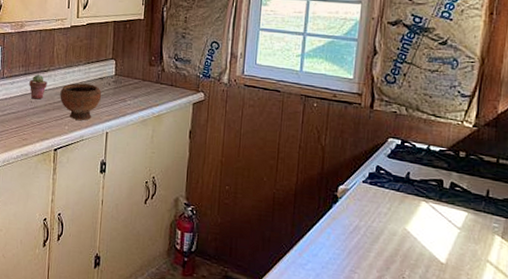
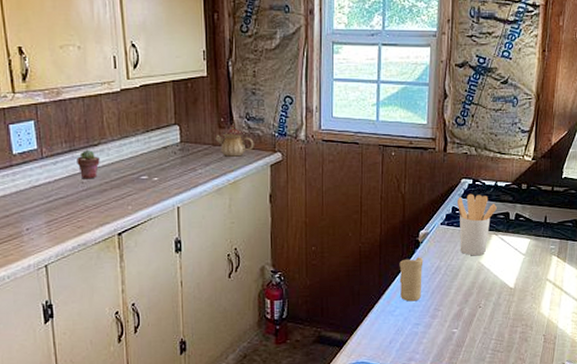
bowl: present [60,83,102,120] -> none [117,155,168,197]
teapot: none [145,63,180,93] -> present [215,125,254,157]
candle: none [313,212,341,259] -> present [399,257,424,302]
utensil holder: none [381,154,428,222] -> present [456,194,497,256]

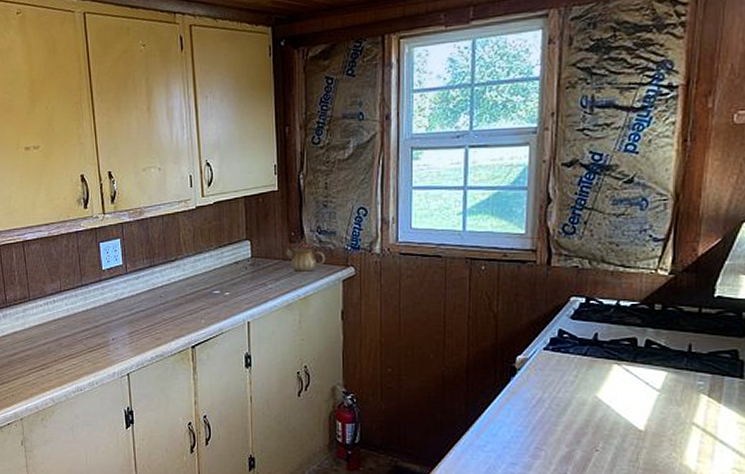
potted succulent: present [77,149,100,179] -> none [156,265,176,293]
candle: present [399,257,424,302] -> none [491,386,522,437]
utensil holder: present [456,194,497,256] -> none [564,314,619,389]

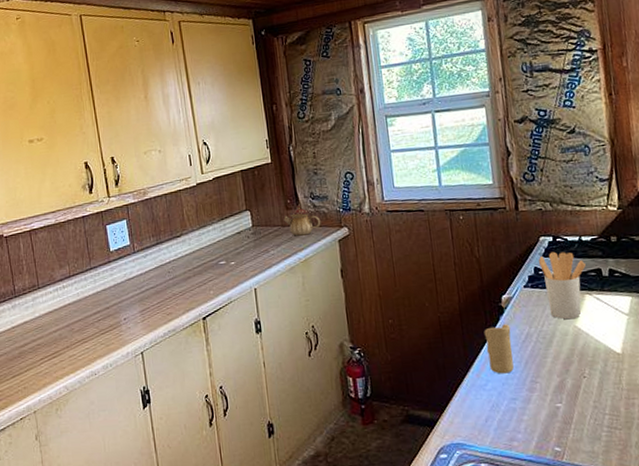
candle: none [491,386,522,437] -> present [484,324,514,374]
utensil holder: none [564,314,619,389] -> present [538,251,586,320]

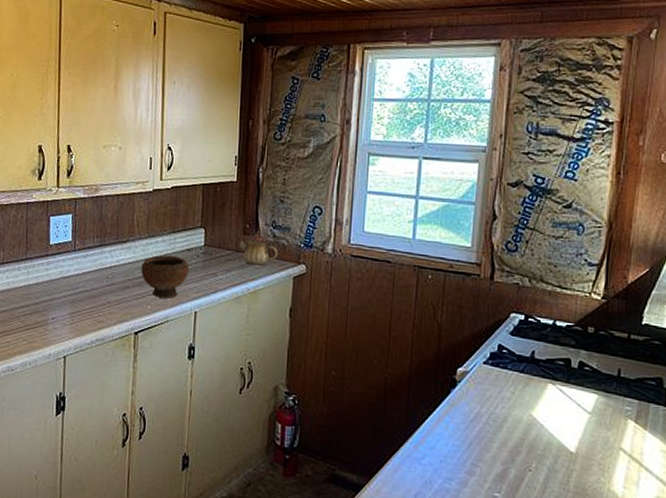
bowl: none [198,241,243,282] -> present [141,255,190,298]
candle: present [484,324,514,374] -> none [430,398,461,451]
utensil holder: present [538,251,586,320] -> none [504,331,555,407]

